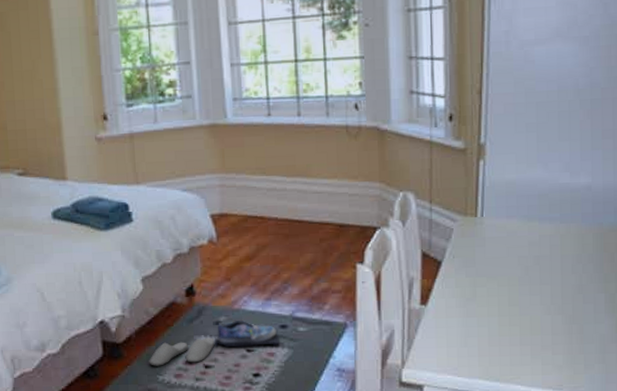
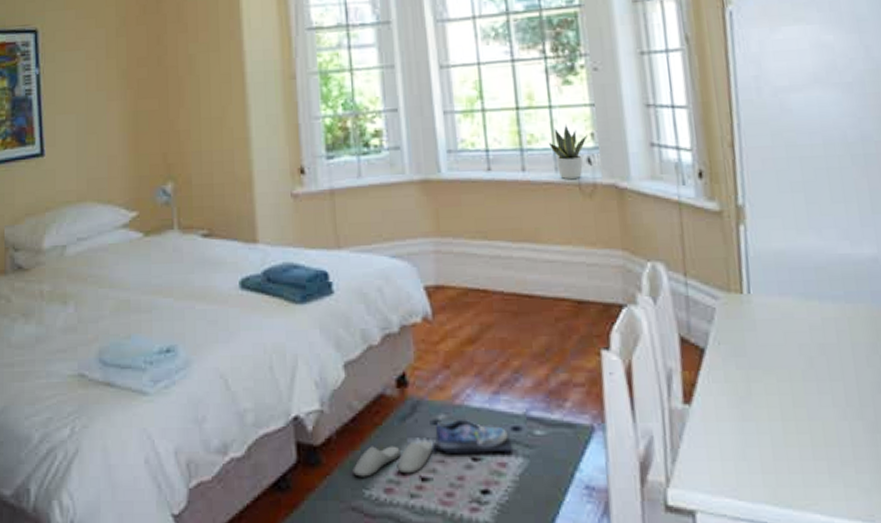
potted plant: none [323,74,356,124] -> present [549,123,588,180]

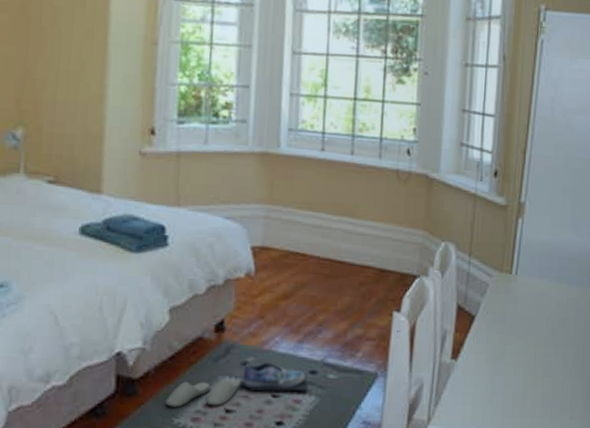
potted plant: present [549,123,588,180] -> none [377,117,410,167]

